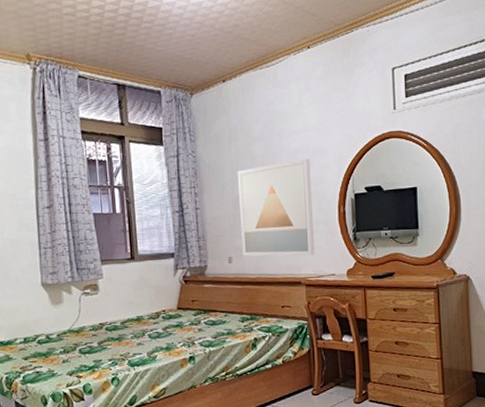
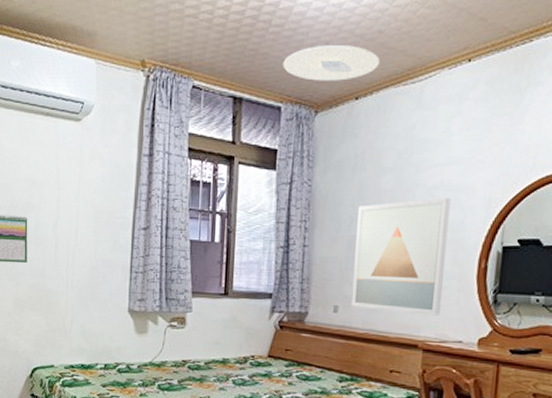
ceiling light: none [157,37,239,68] -> present [283,45,380,81]

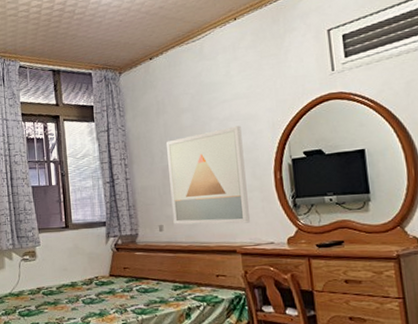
ceiling light: present [283,45,380,81] -> none [88,20,164,50]

